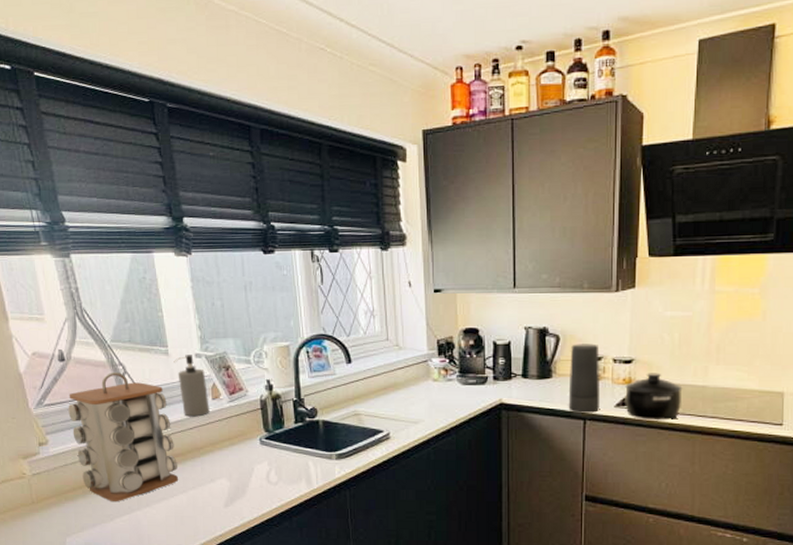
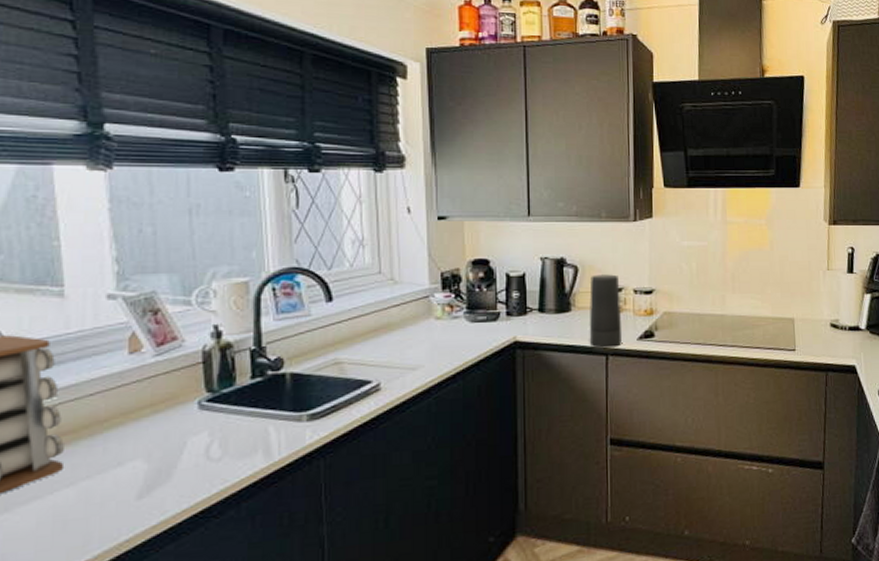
soap dispenser: present [174,355,210,417] -> none [71,296,124,379]
saucepan: present [625,373,683,421] -> none [647,303,703,353]

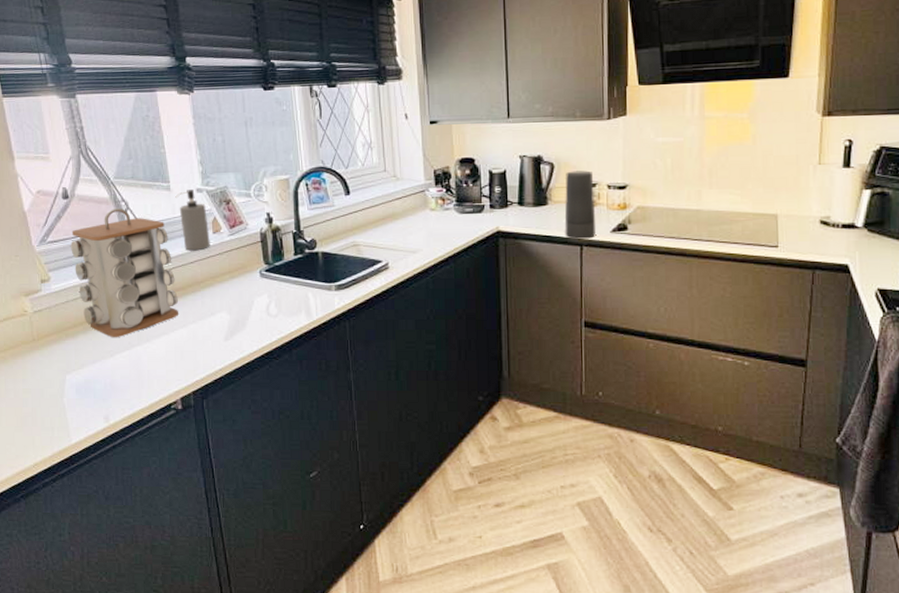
soap dispenser: none [71,296,124,379] -> present [175,190,210,251]

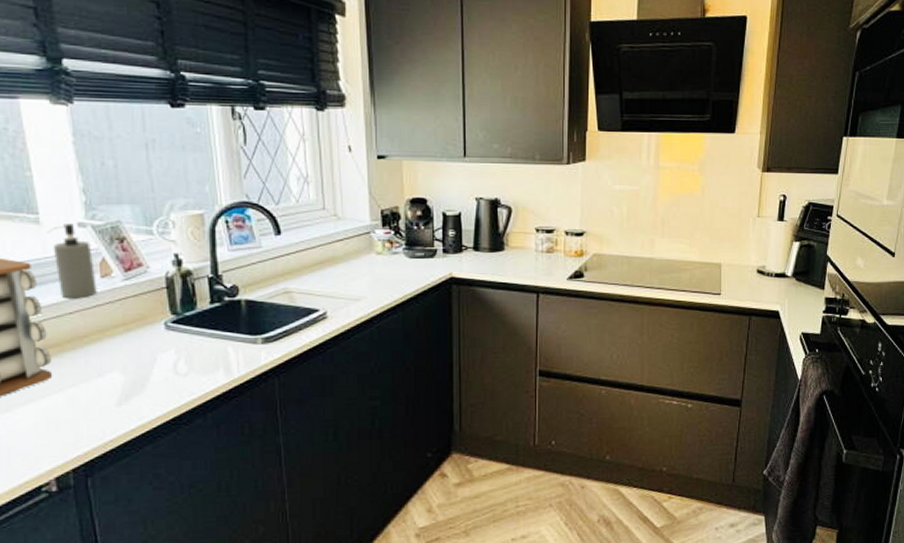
canister: present [564,170,595,240] -> none [521,216,552,287]

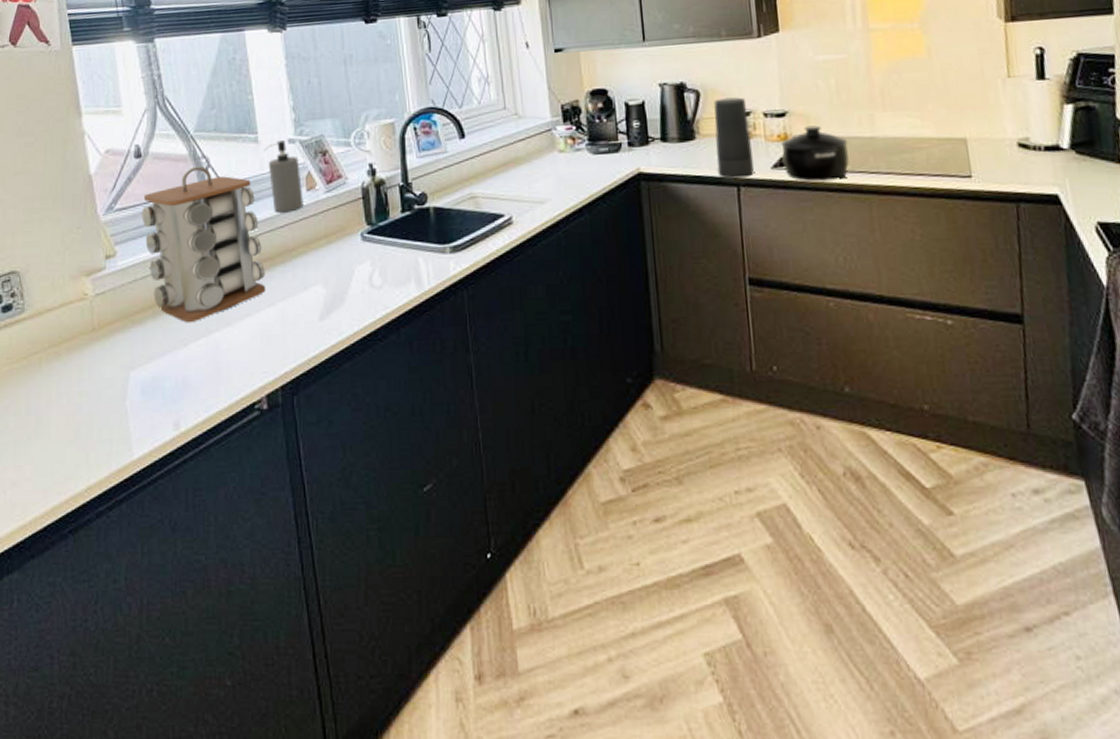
canister: none [521,216,552,287] -> present [714,97,754,180]
saucepan: none [577,245,631,293] -> present [781,125,849,183]

